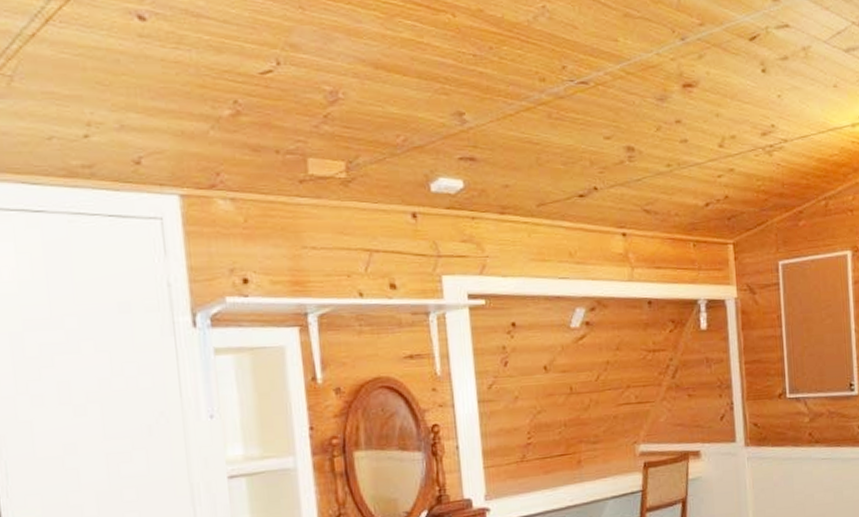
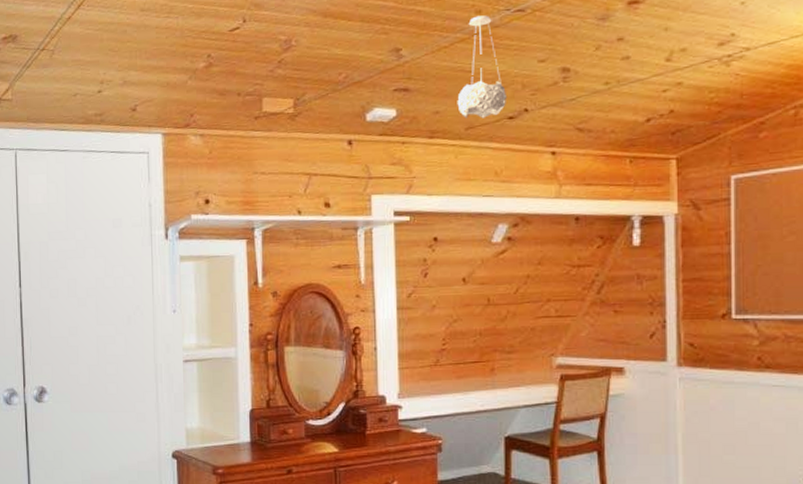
pendant light: none [526,84,577,195] -> present [457,15,508,119]

